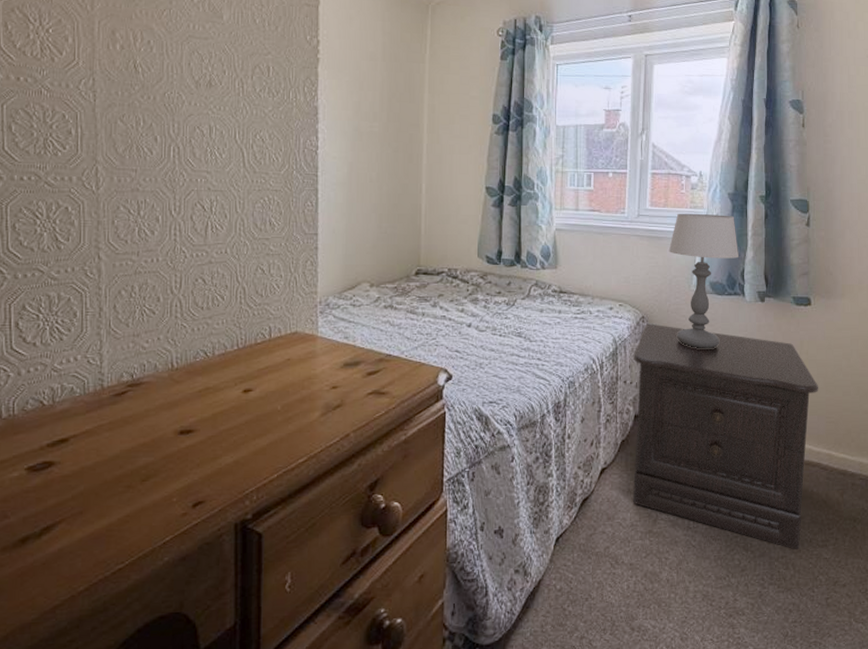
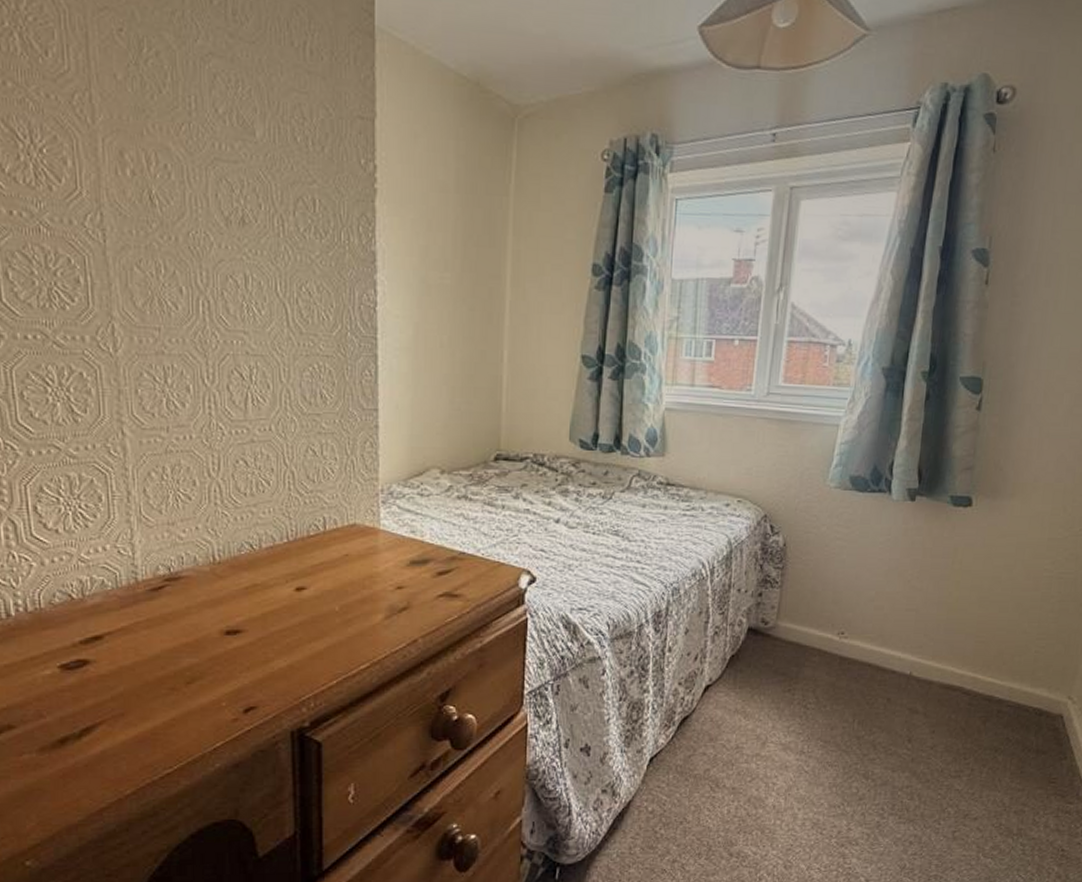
nightstand: present [632,323,819,550] -> none [739,523,971,780]
table lamp: present [668,213,740,349] -> none [802,391,890,555]

